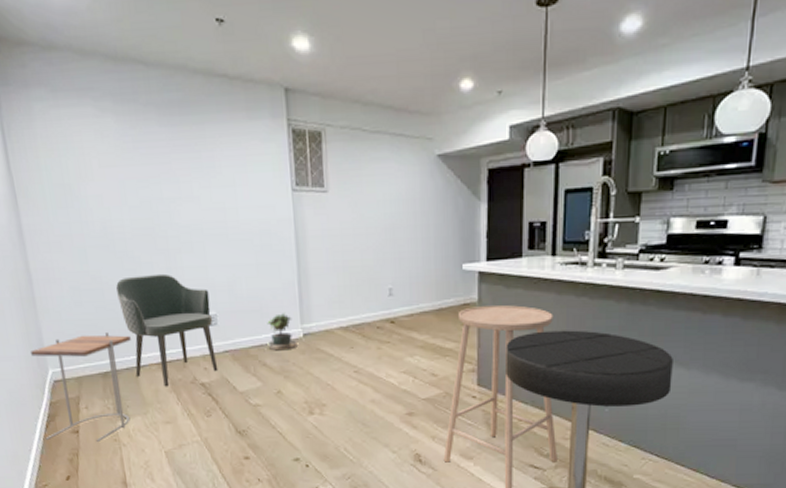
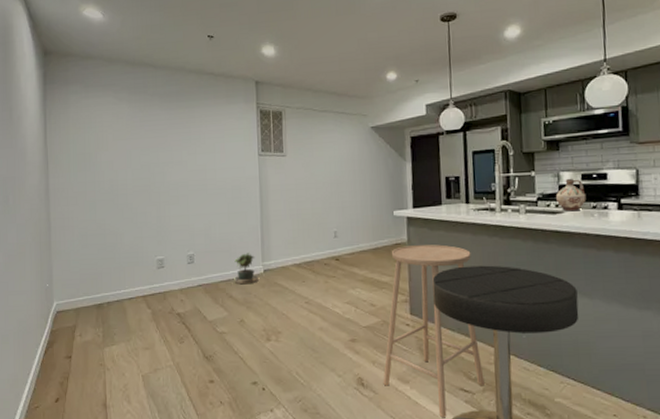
side table: present [31,332,131,443] -> none [41,270,123,367]
armchair: present [115,273,218,387] -> none [115,221,192,317]
ceramic jug: none [662,225,699,267] -> present [556,178,586,212]

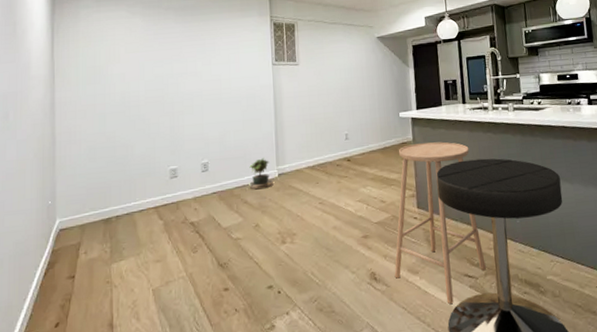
ceramic jug: present [556,178,586,212] -> none [538,78,563,108]

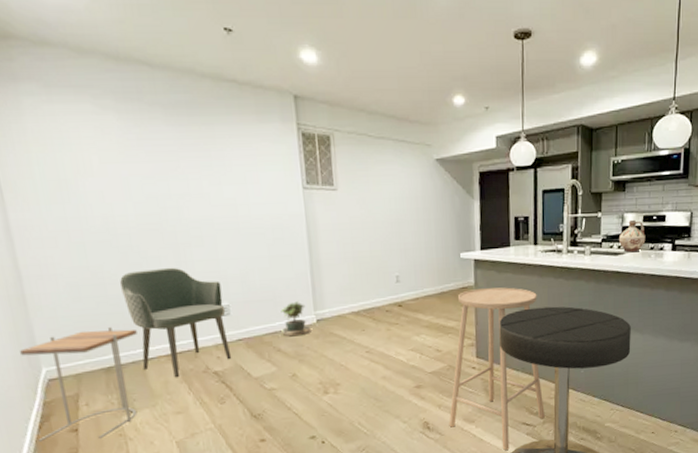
side table: none [42,183,134,289] -> present [20,327,137,443]
armchair: none [126,131,207,228] -> present [119,267,232,378]
ceramic jug: none [538,78,563,108] -> present [619,219,646,253]

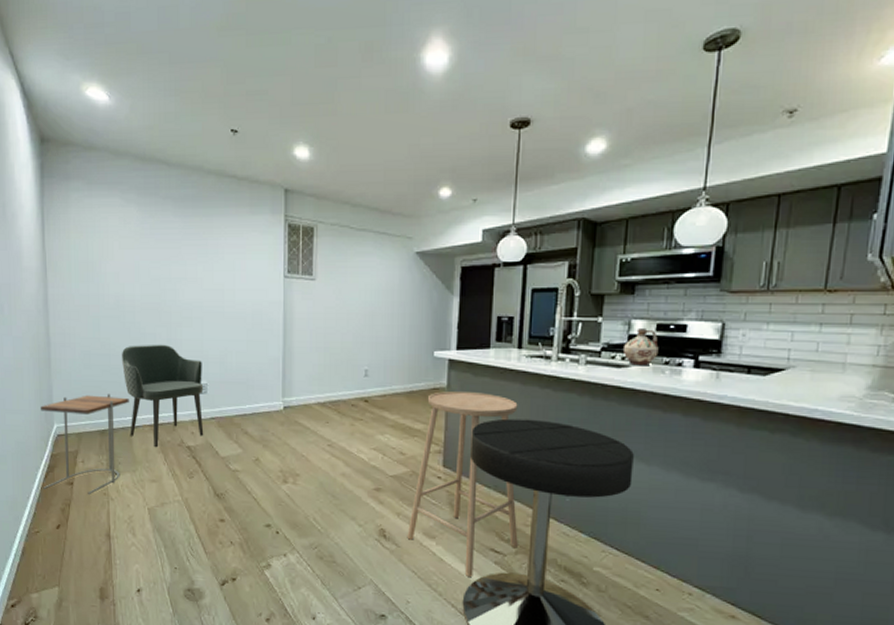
potted plant: present [279,301,311,337] -> none [248,386,278,421]

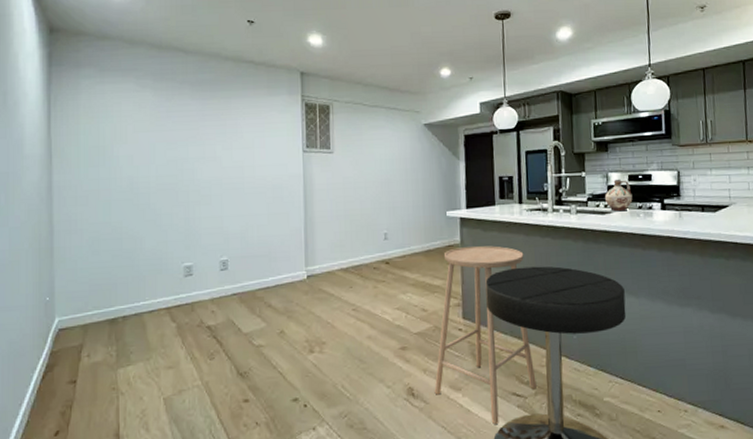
side table: present [41,394,129,495] -> none [39,279,143,393]
armchair: present [121,344,204,448] -> none [134,223,225,332]

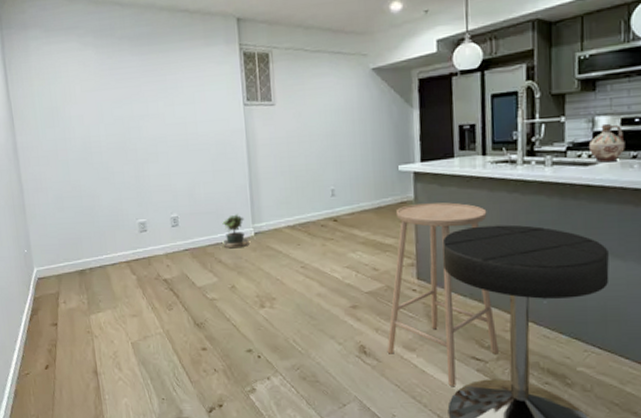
potted plant: none [271,257,301,292] -> present [220,214,249,249]

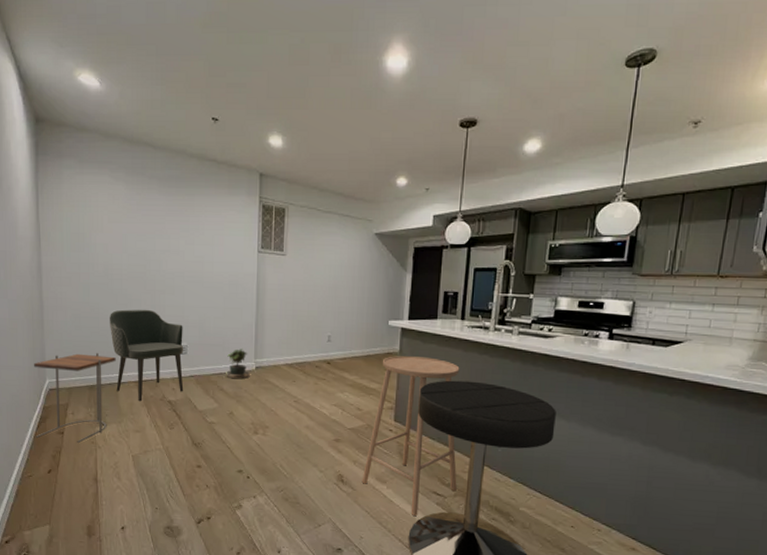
side table: none [20,234,104,335] -> present [34,353,116,444]
armchair: none [92,181,179,283] -> present [109,309,184,402]
ceramic jug: present [589,123,625,163] -> none [550,304,580,337]

